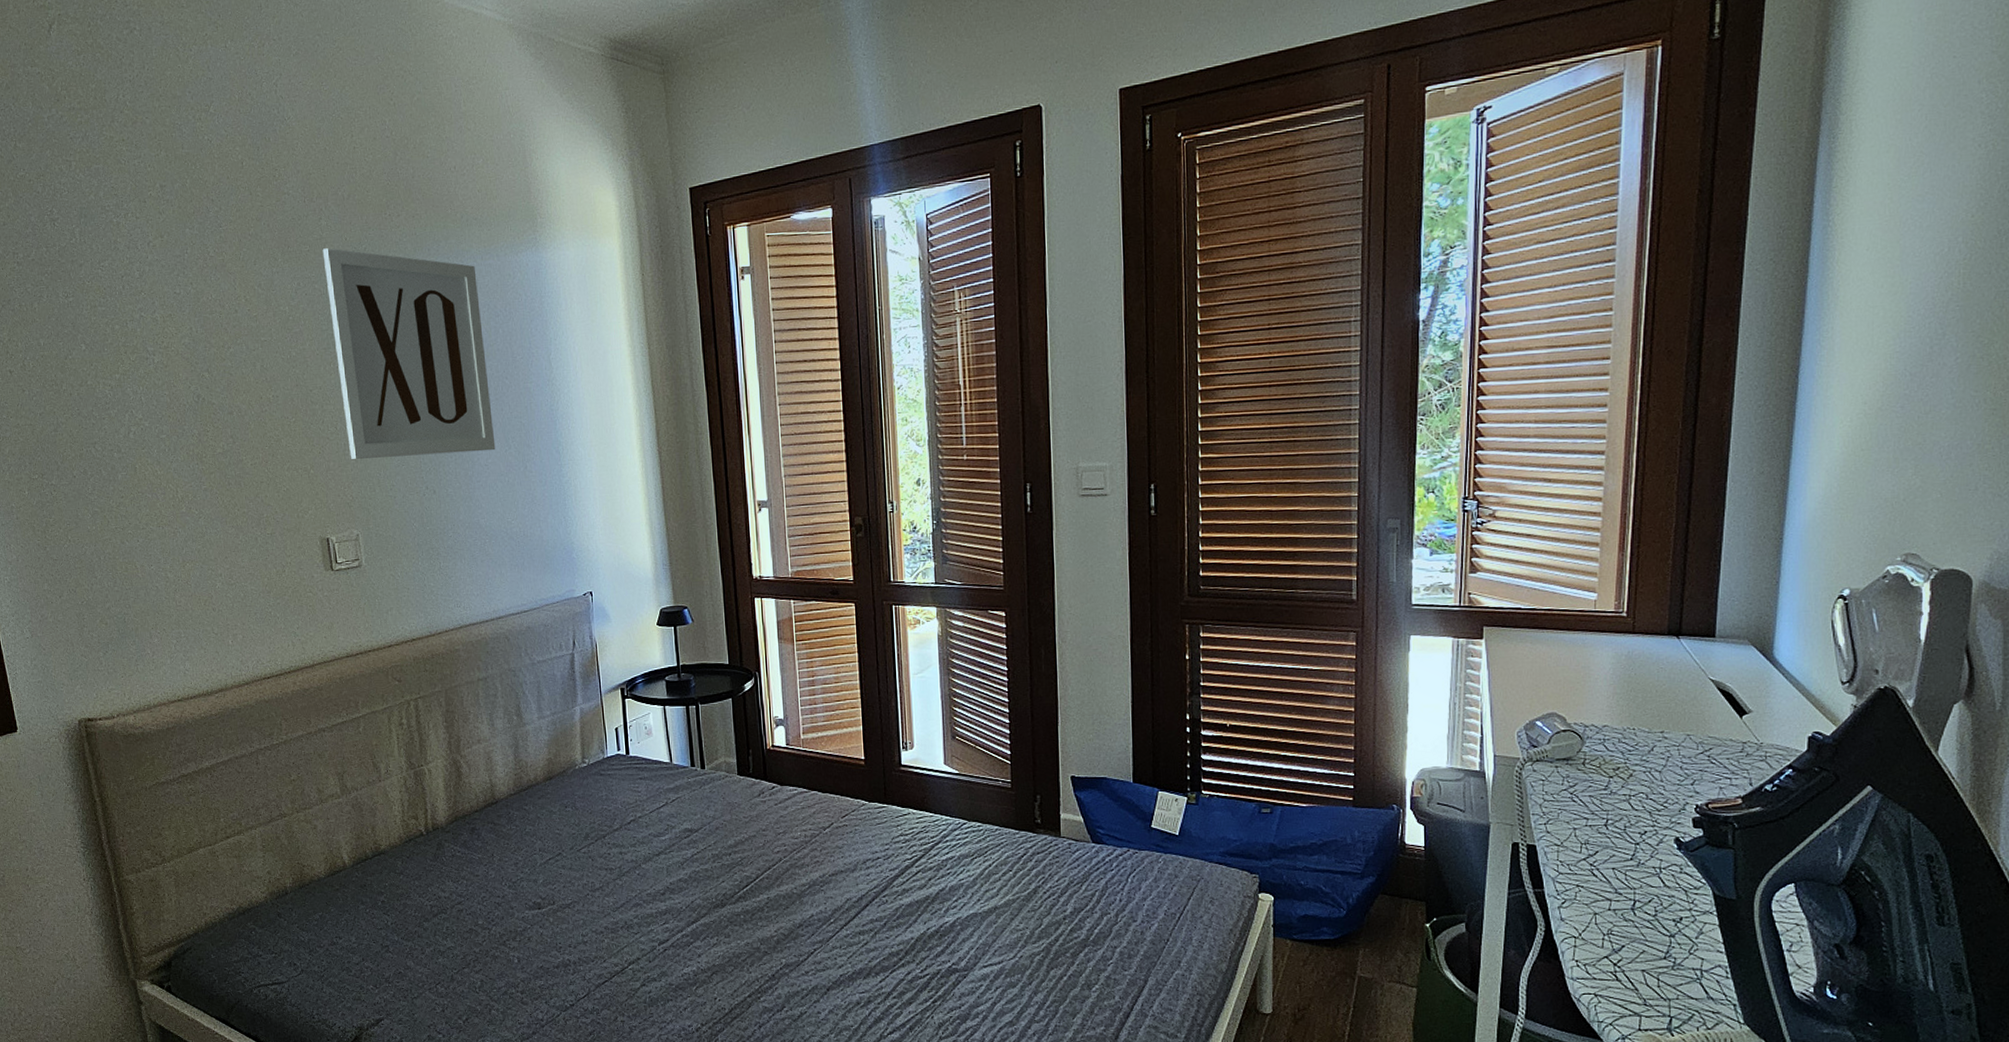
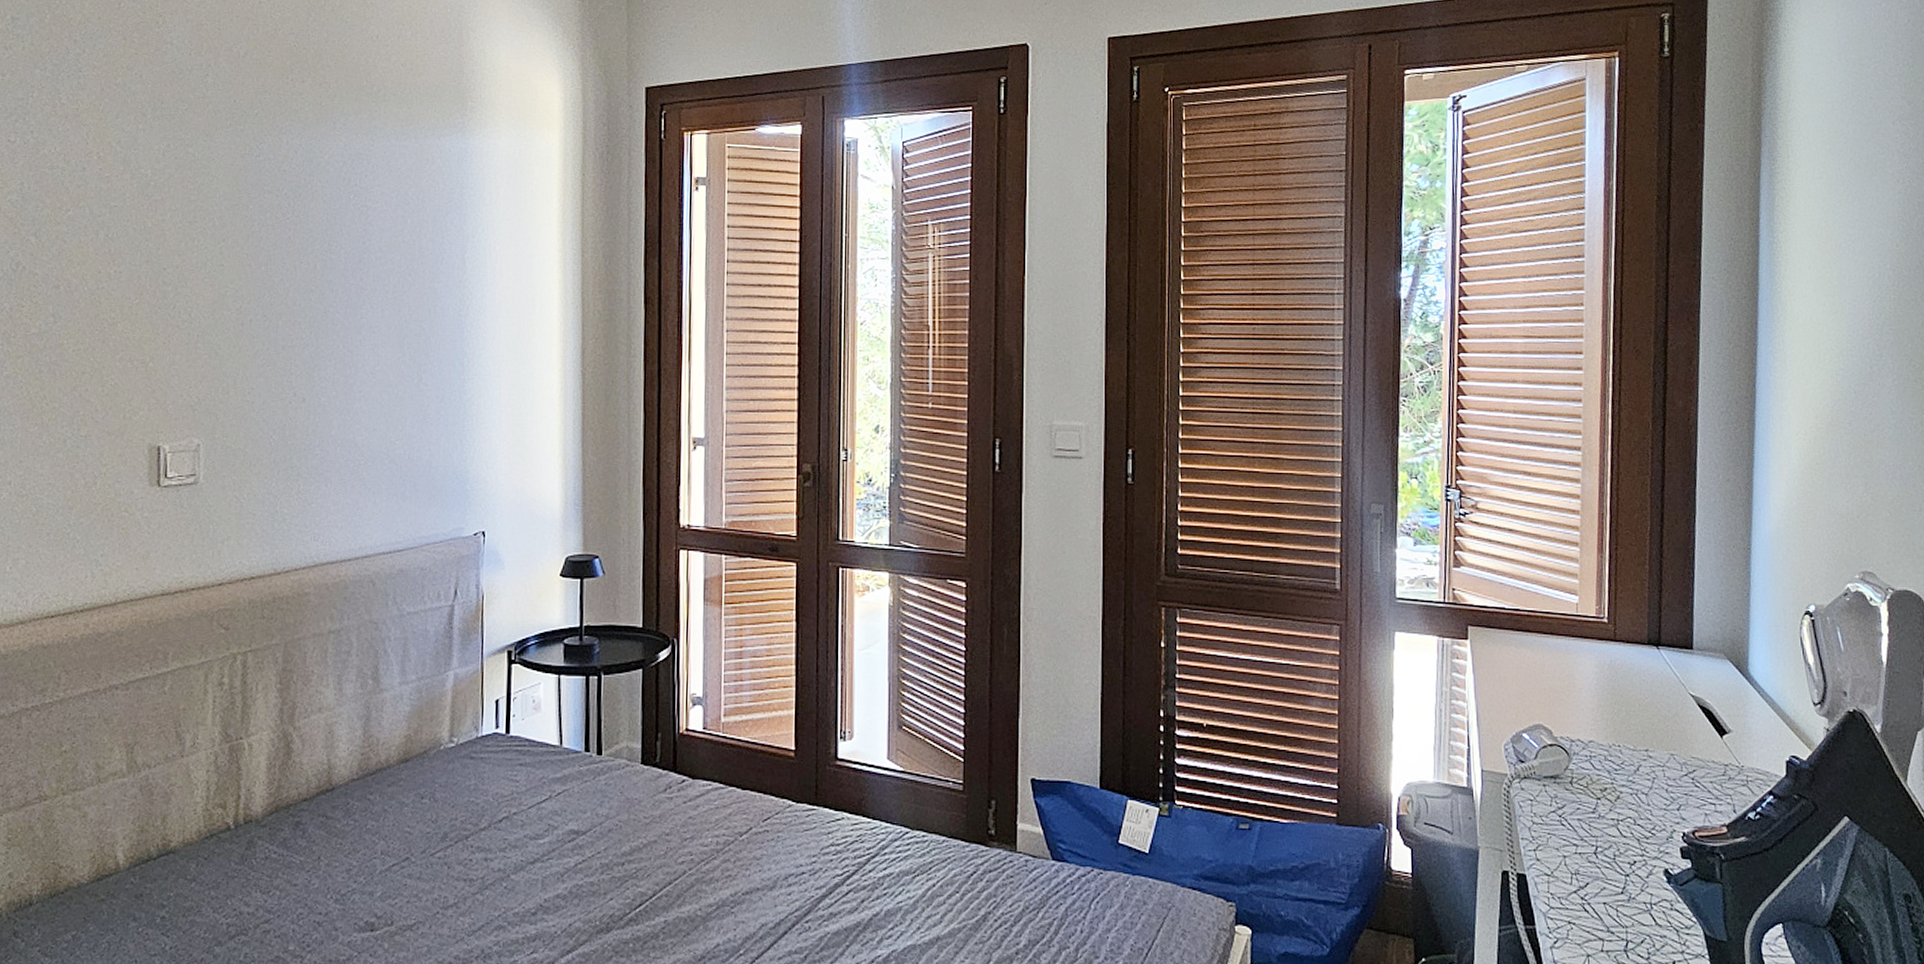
wall art: present [322,248,496,459] -> none [203,109,388,357]

